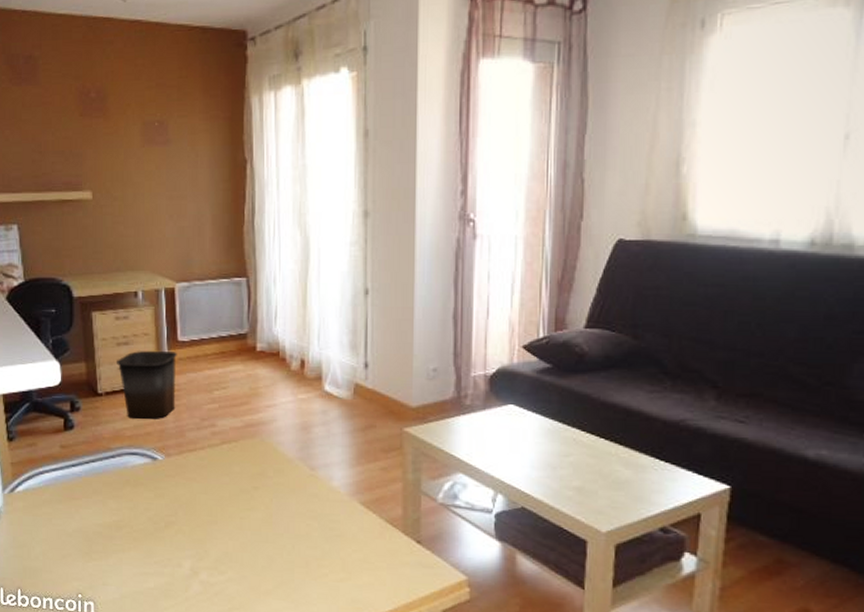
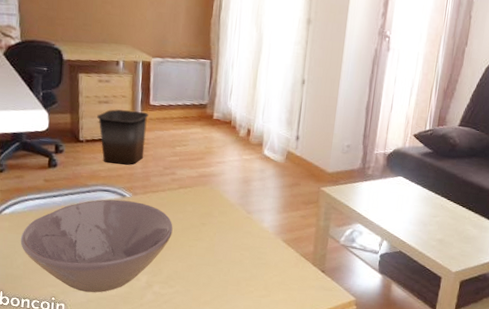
bowl: none [37,464,218,586] -> present [20,199,173,293]

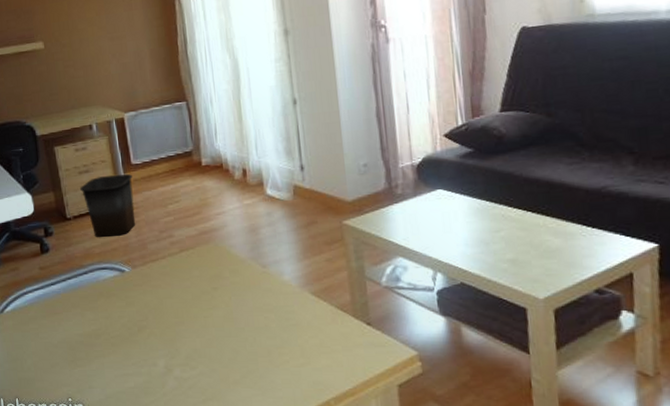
bowl: present [20,199,173,293] -> none [26,275,183,388]

